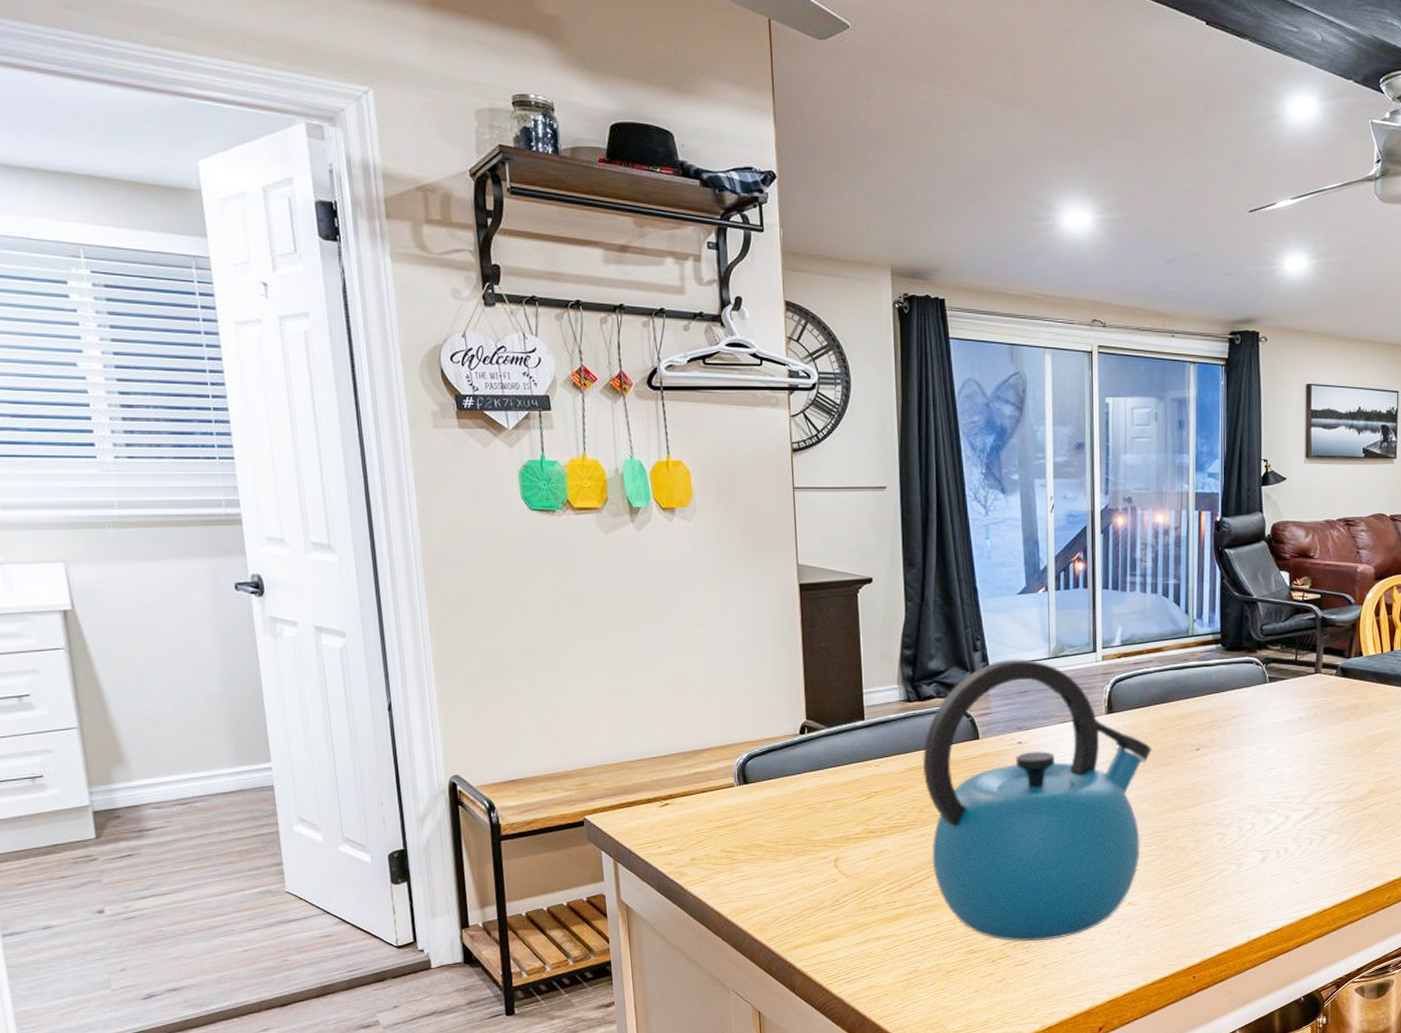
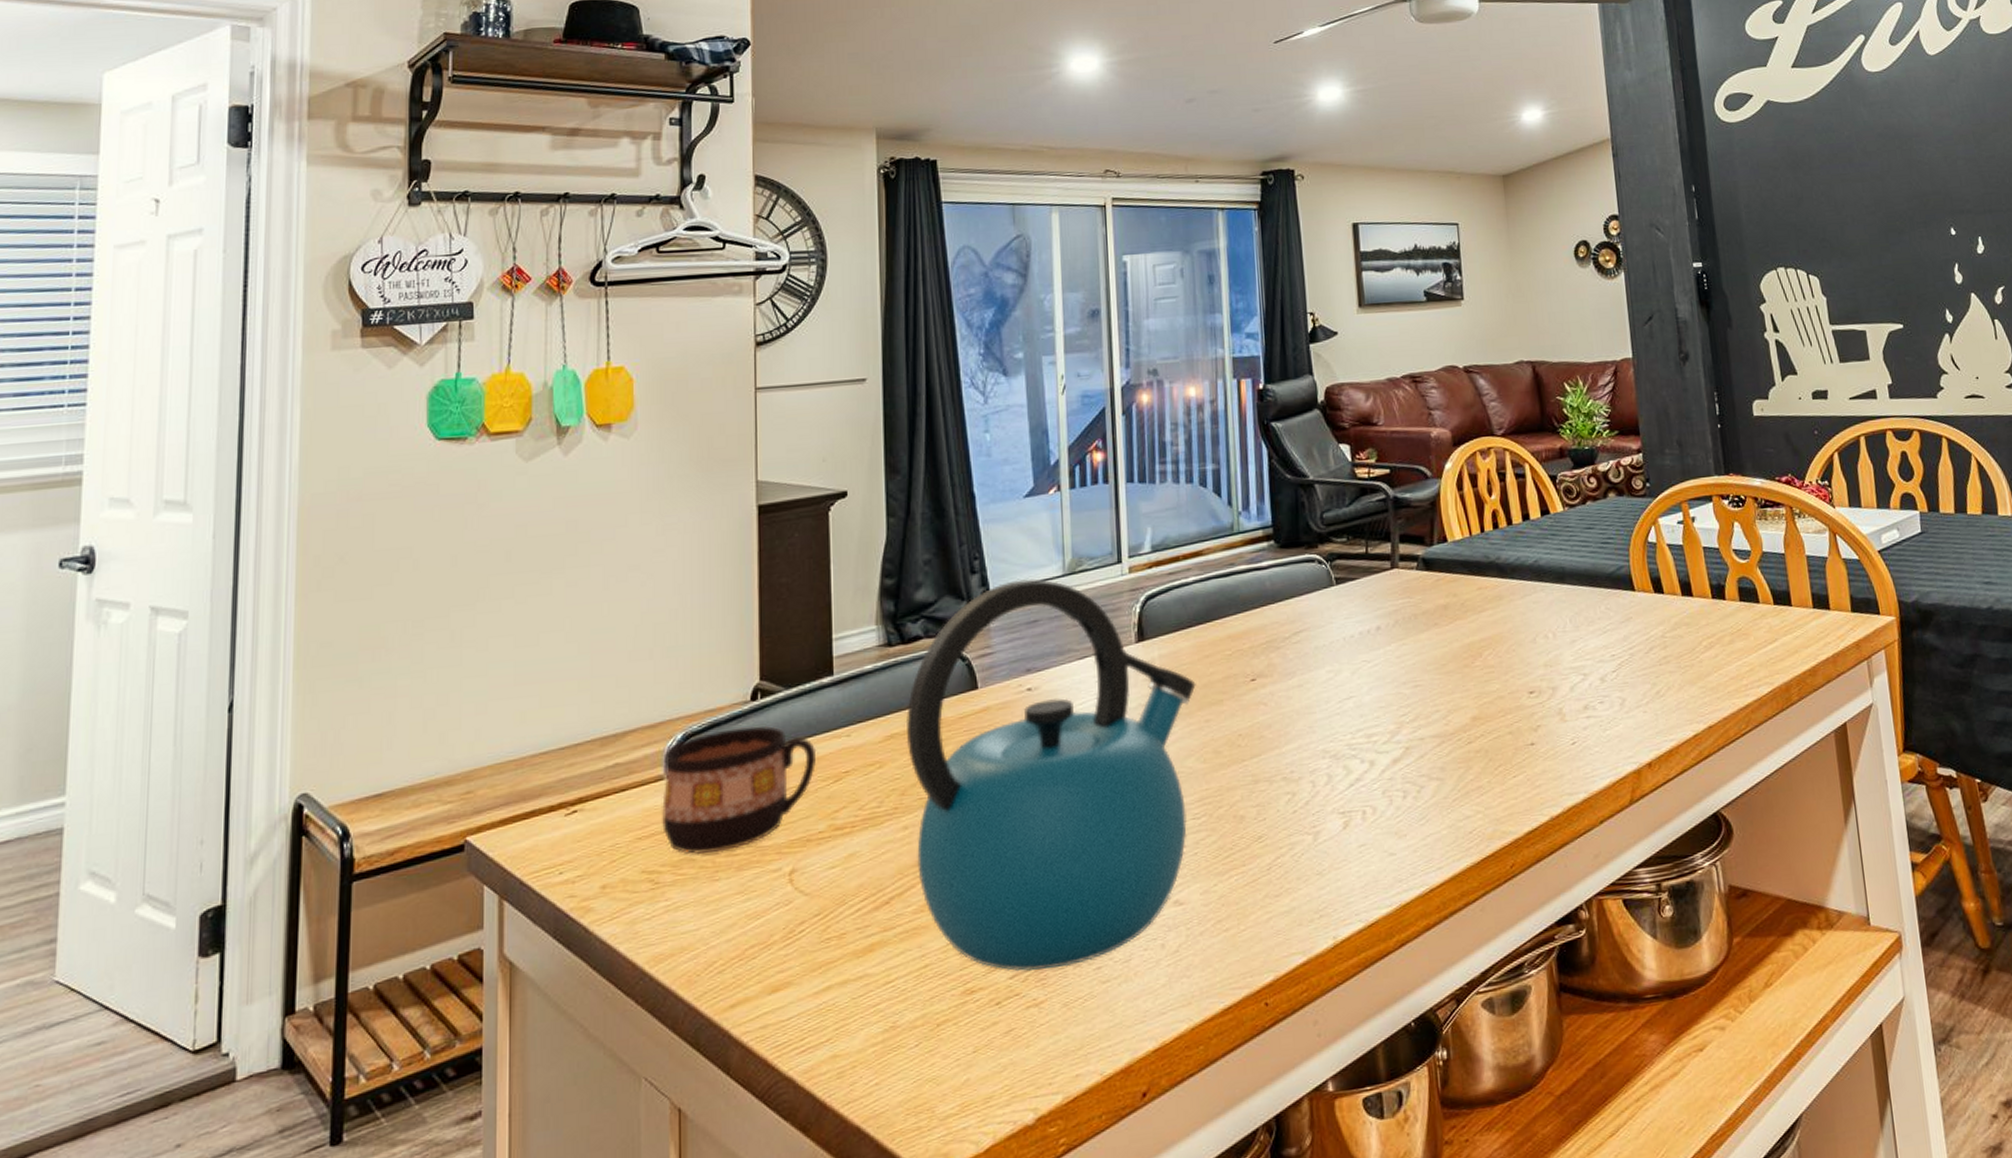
cup: none [733,753,853,843] -> present [662,726,817,855]

